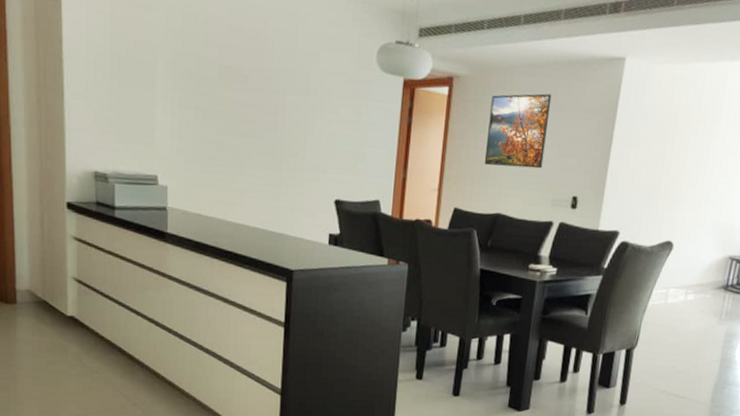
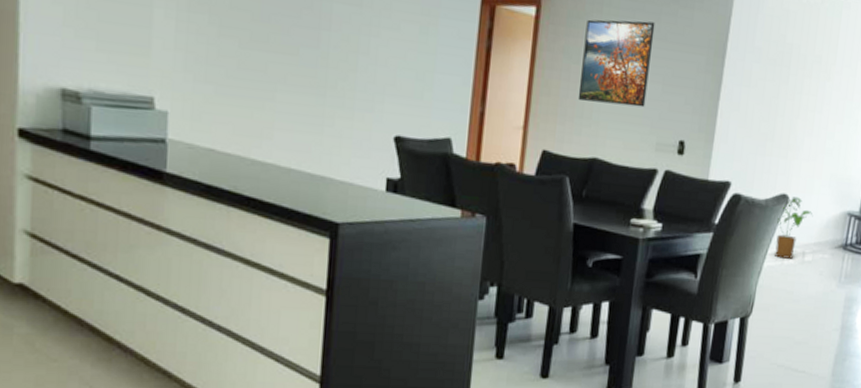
house plant: none [658,243,696,299] -> present [774,197,813,260]

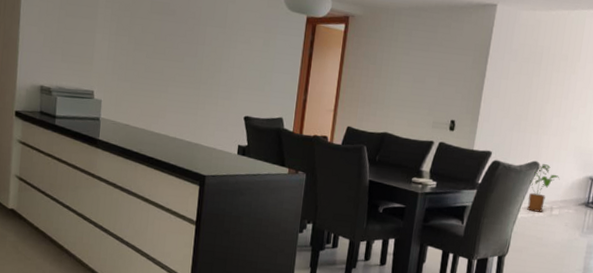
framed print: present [577,19,655,108] -> none [374,32,434,96]

